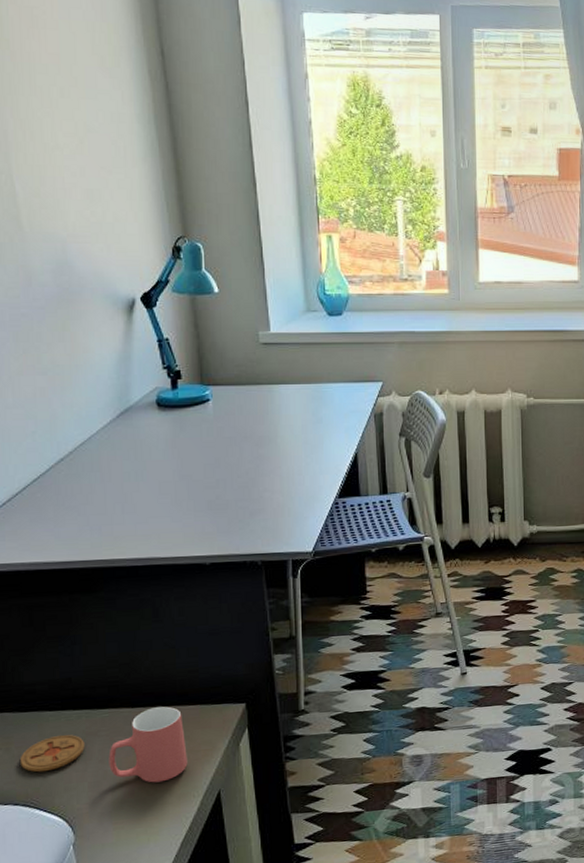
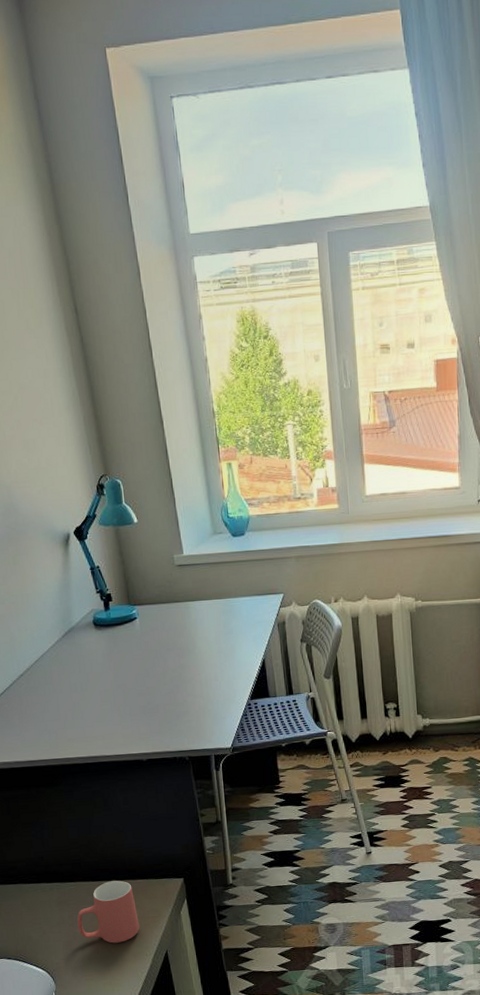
coaster: present [19,735,85,773] -> none [9,903,58,933]

